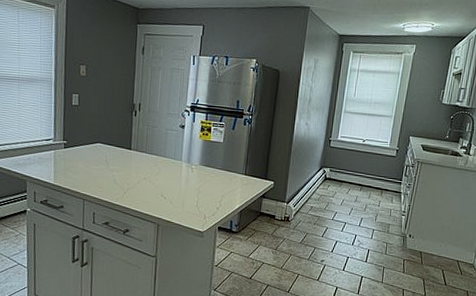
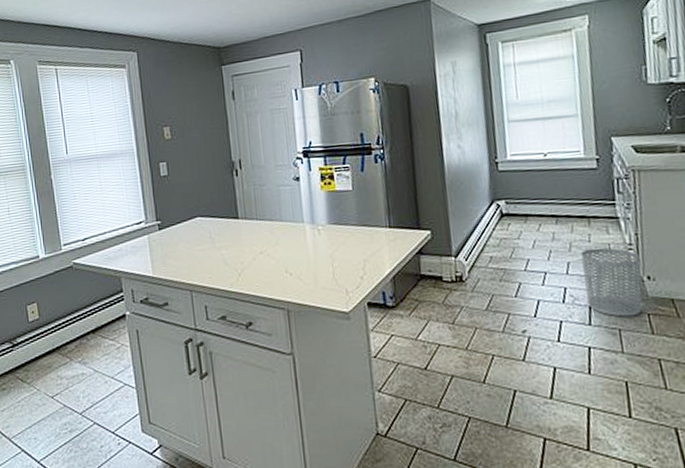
waste bin: none [368,211,408,260] -> present [580,247,643,317]

